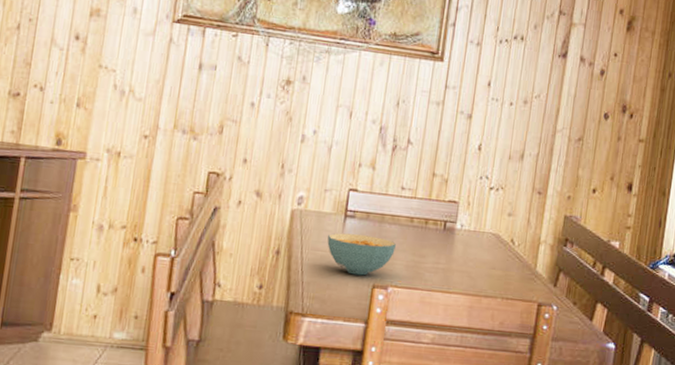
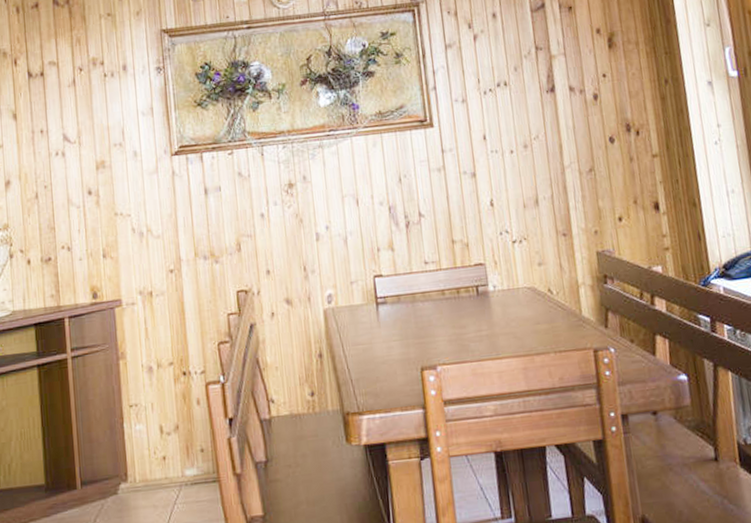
cereal bowl: present [327,233,396,276] -> none [365,317,434,362]

